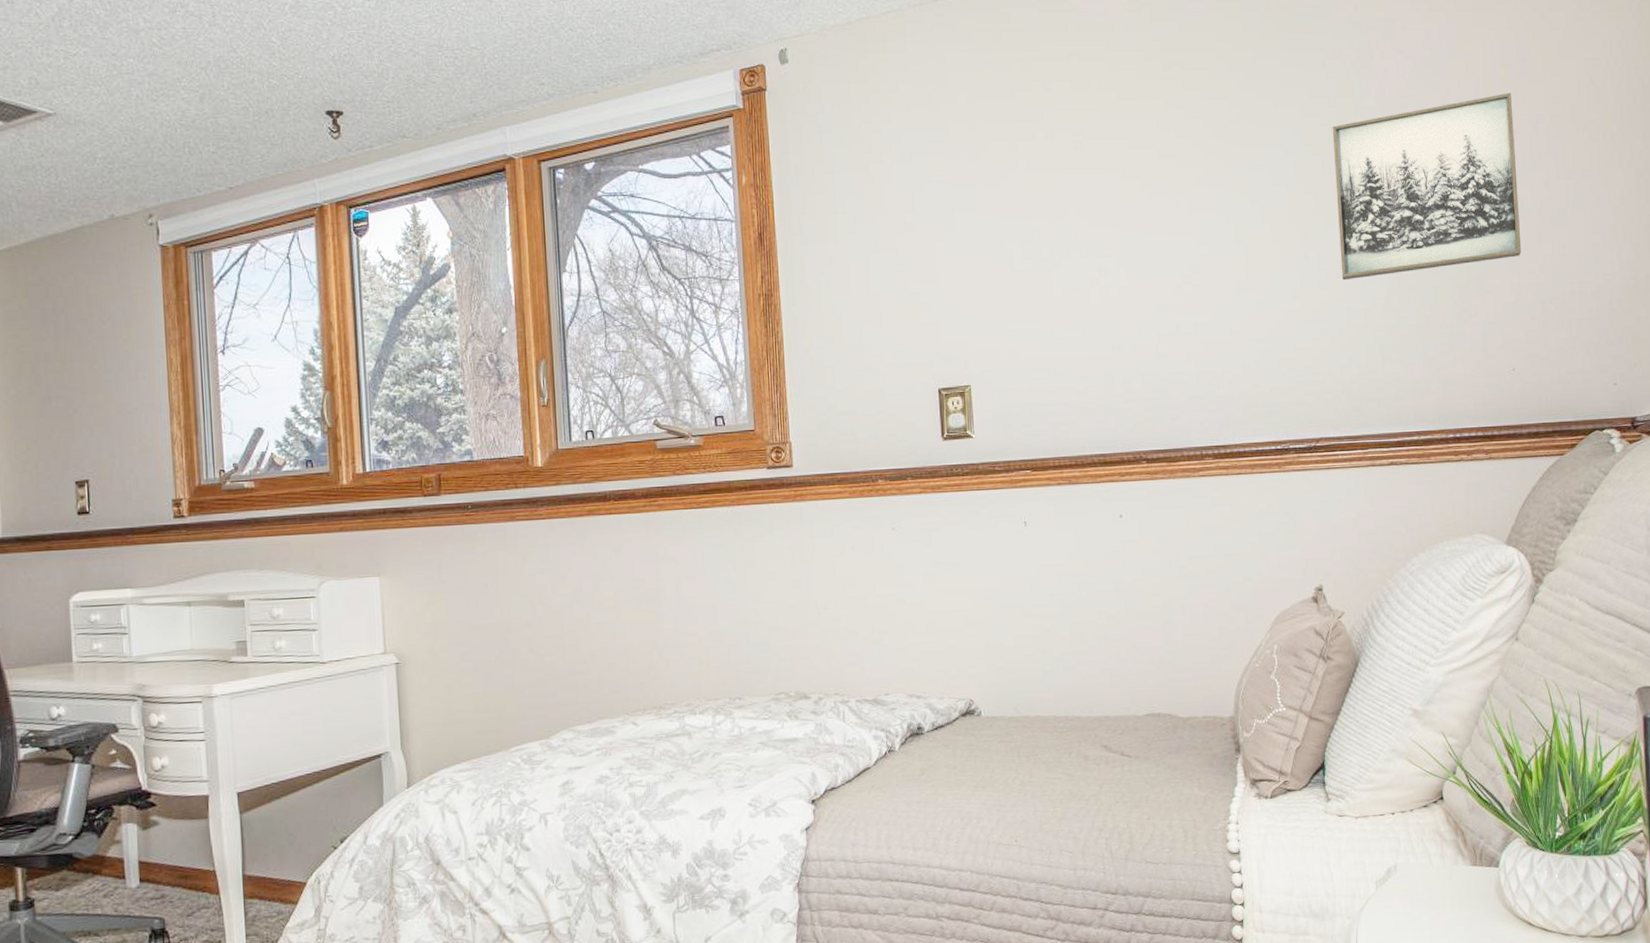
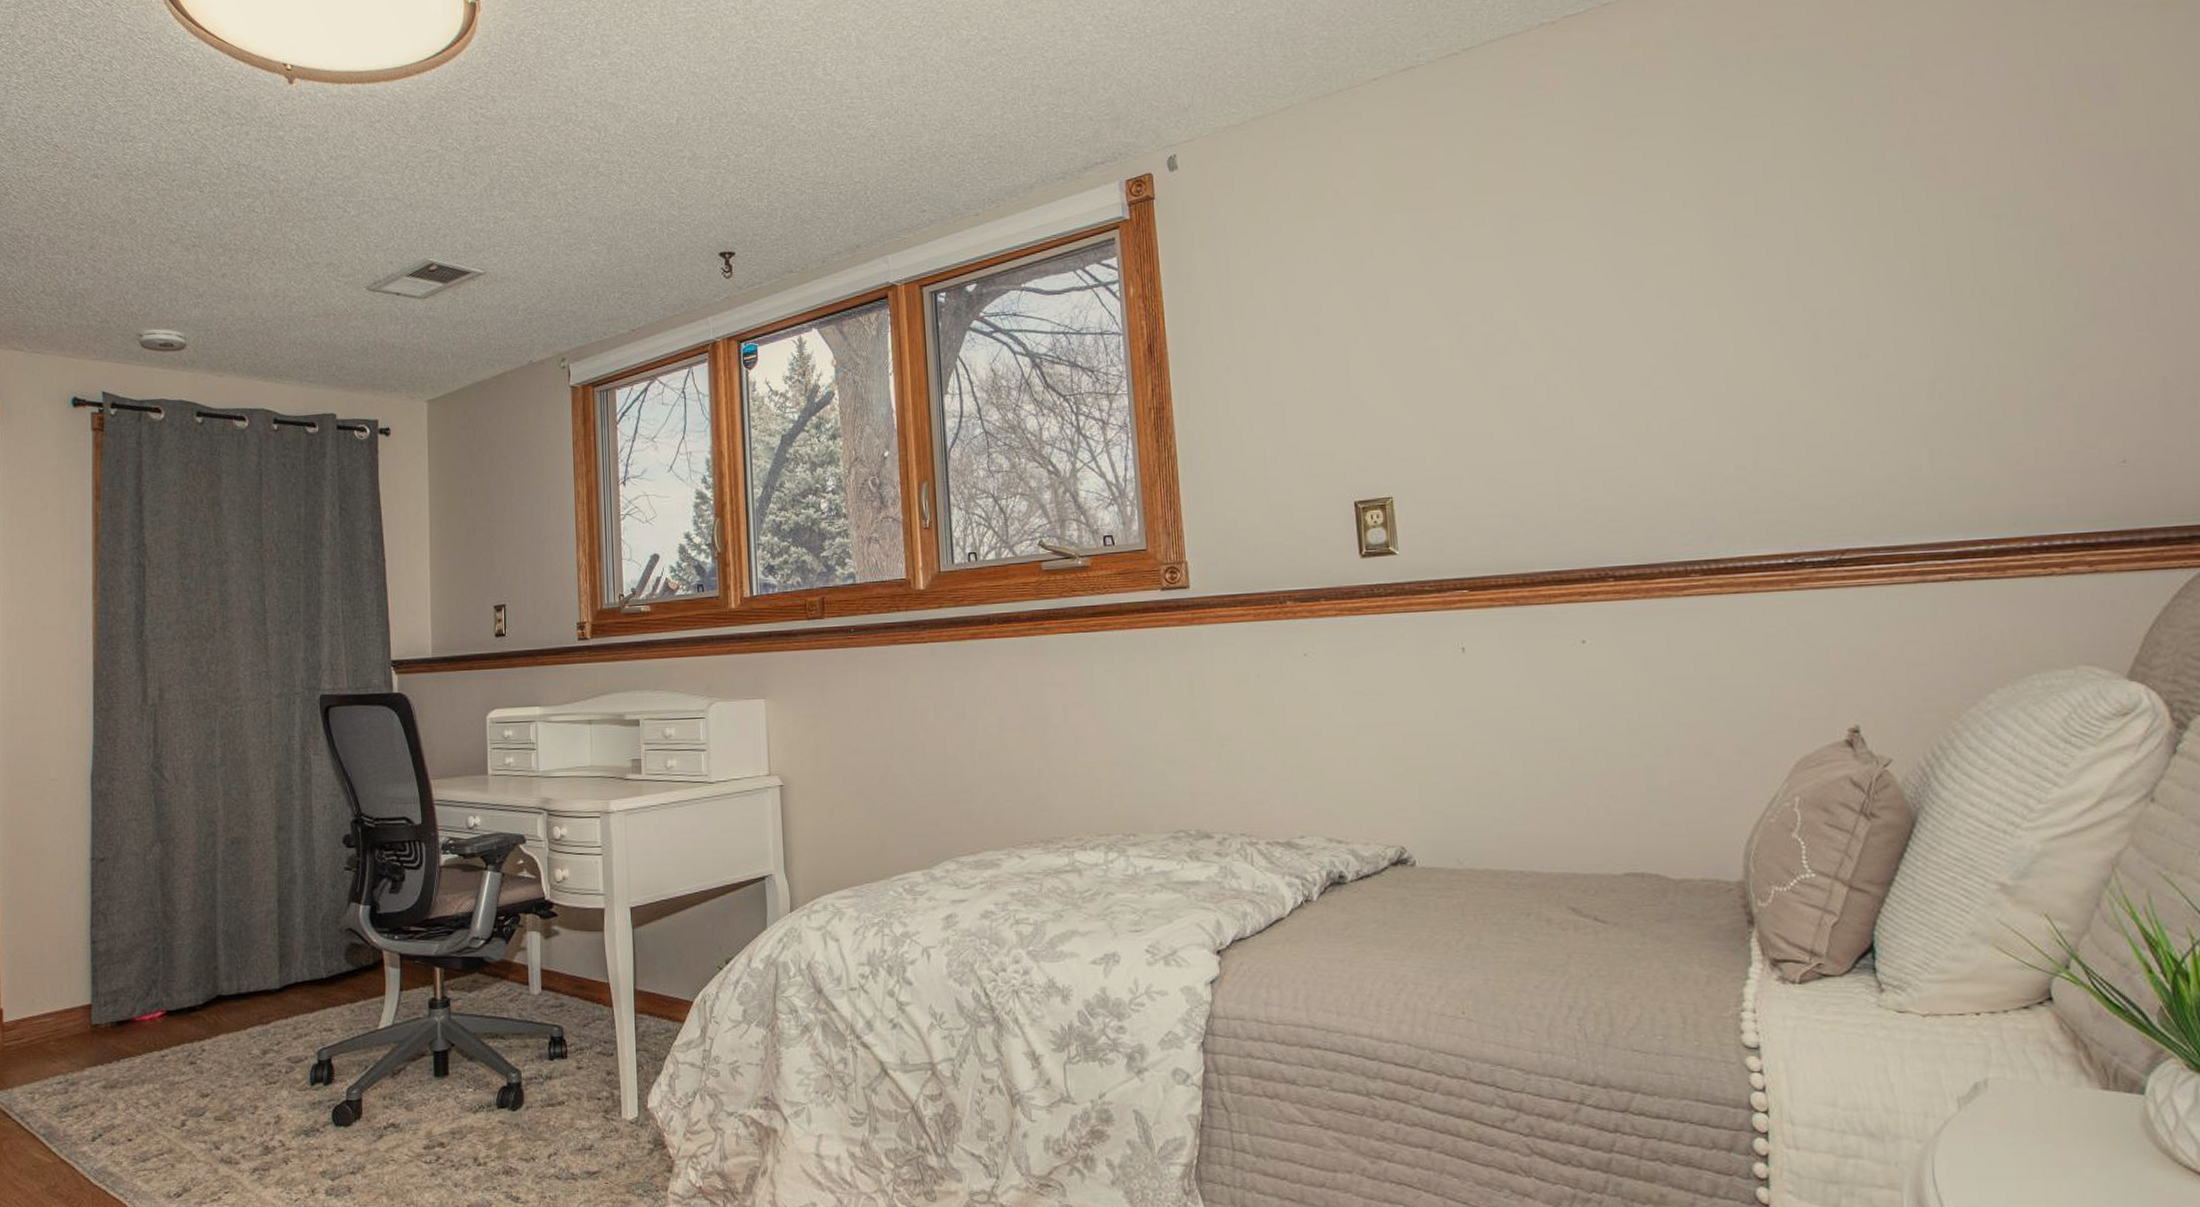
wall art: present [1332,92,1522,281] -> none [1843,126,2127,363]

